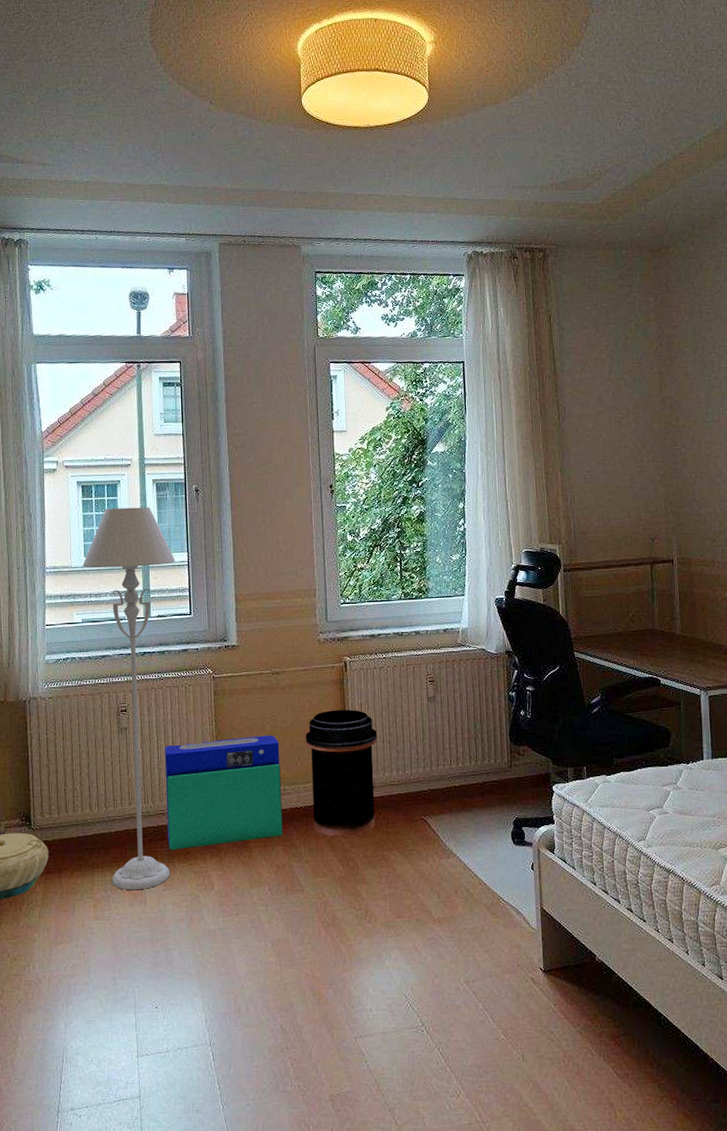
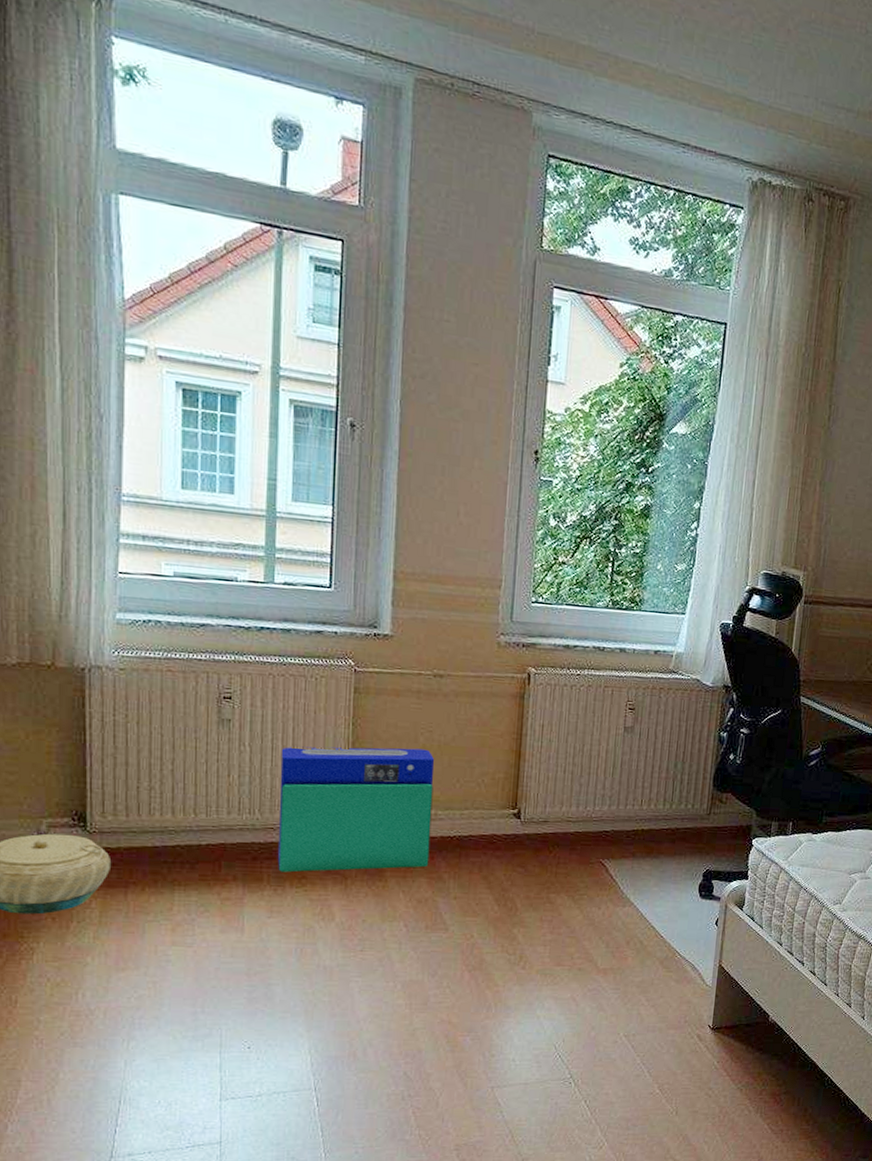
floor lamp: present [82,507,176,891] -> none [178,427,315,915]
trash can: present [305,709,378,837] -> none [468,728,559,874]

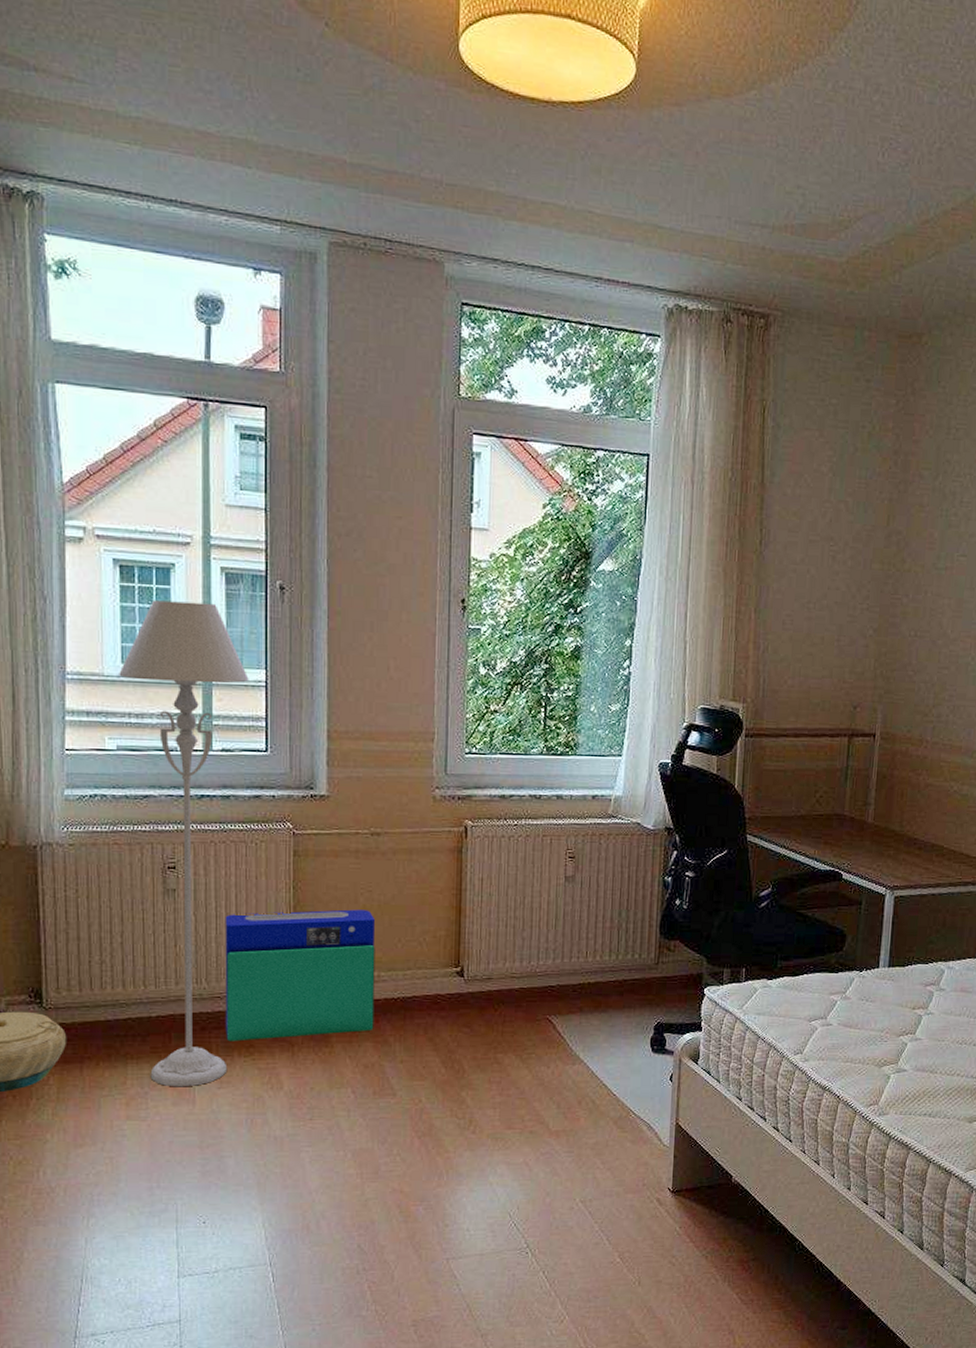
floor lamp: none [178,427,315,915] -> present [119,600,249,1087]

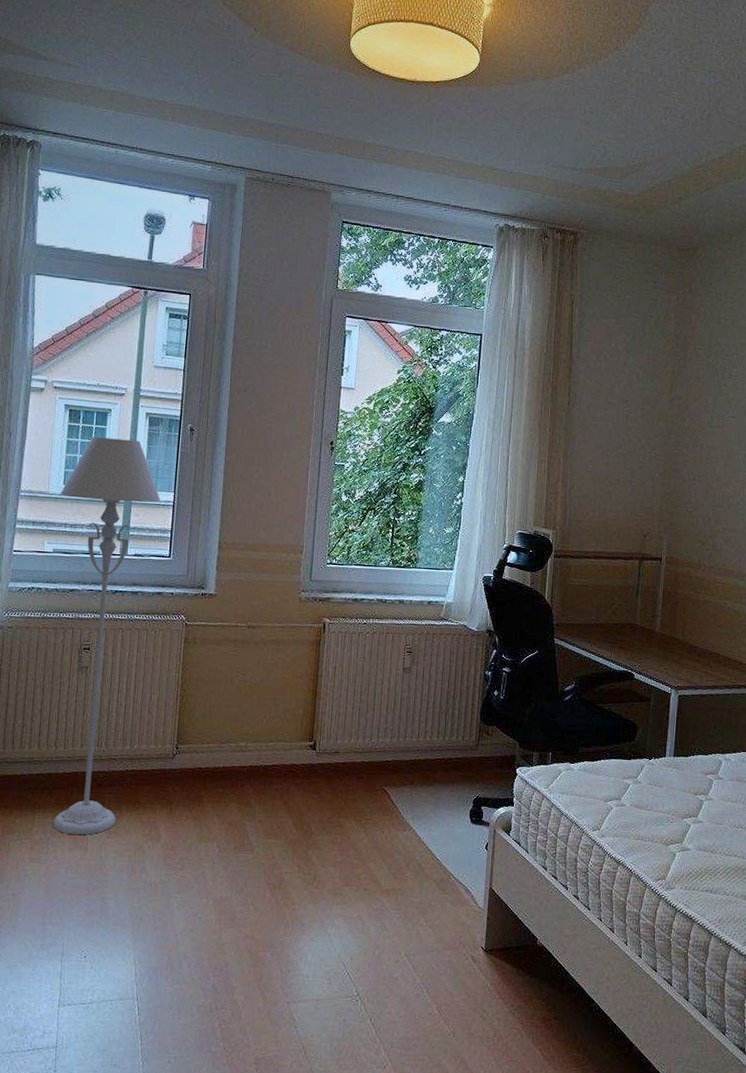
air purifier: present [225,909,376,1042] -> none [117,688,247,798]

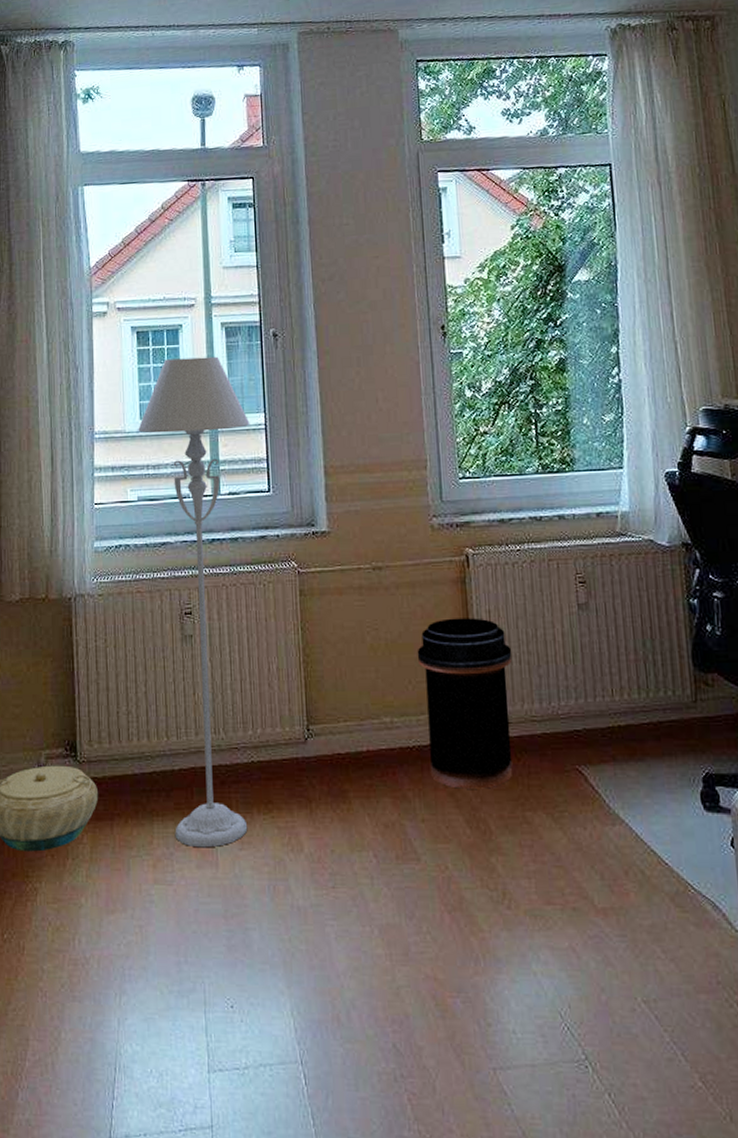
trash can: none [272,670,348,800] -> present [417,618,512,789]

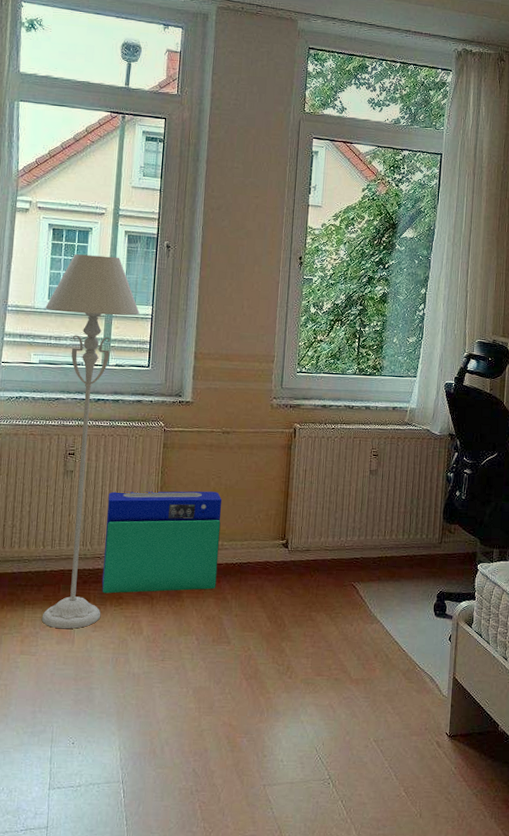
air purifier: none [238,649,391,797] -> present [102,491,222,594]
trash can: present [417,618,512,789] -> none [247,473,318,595]

